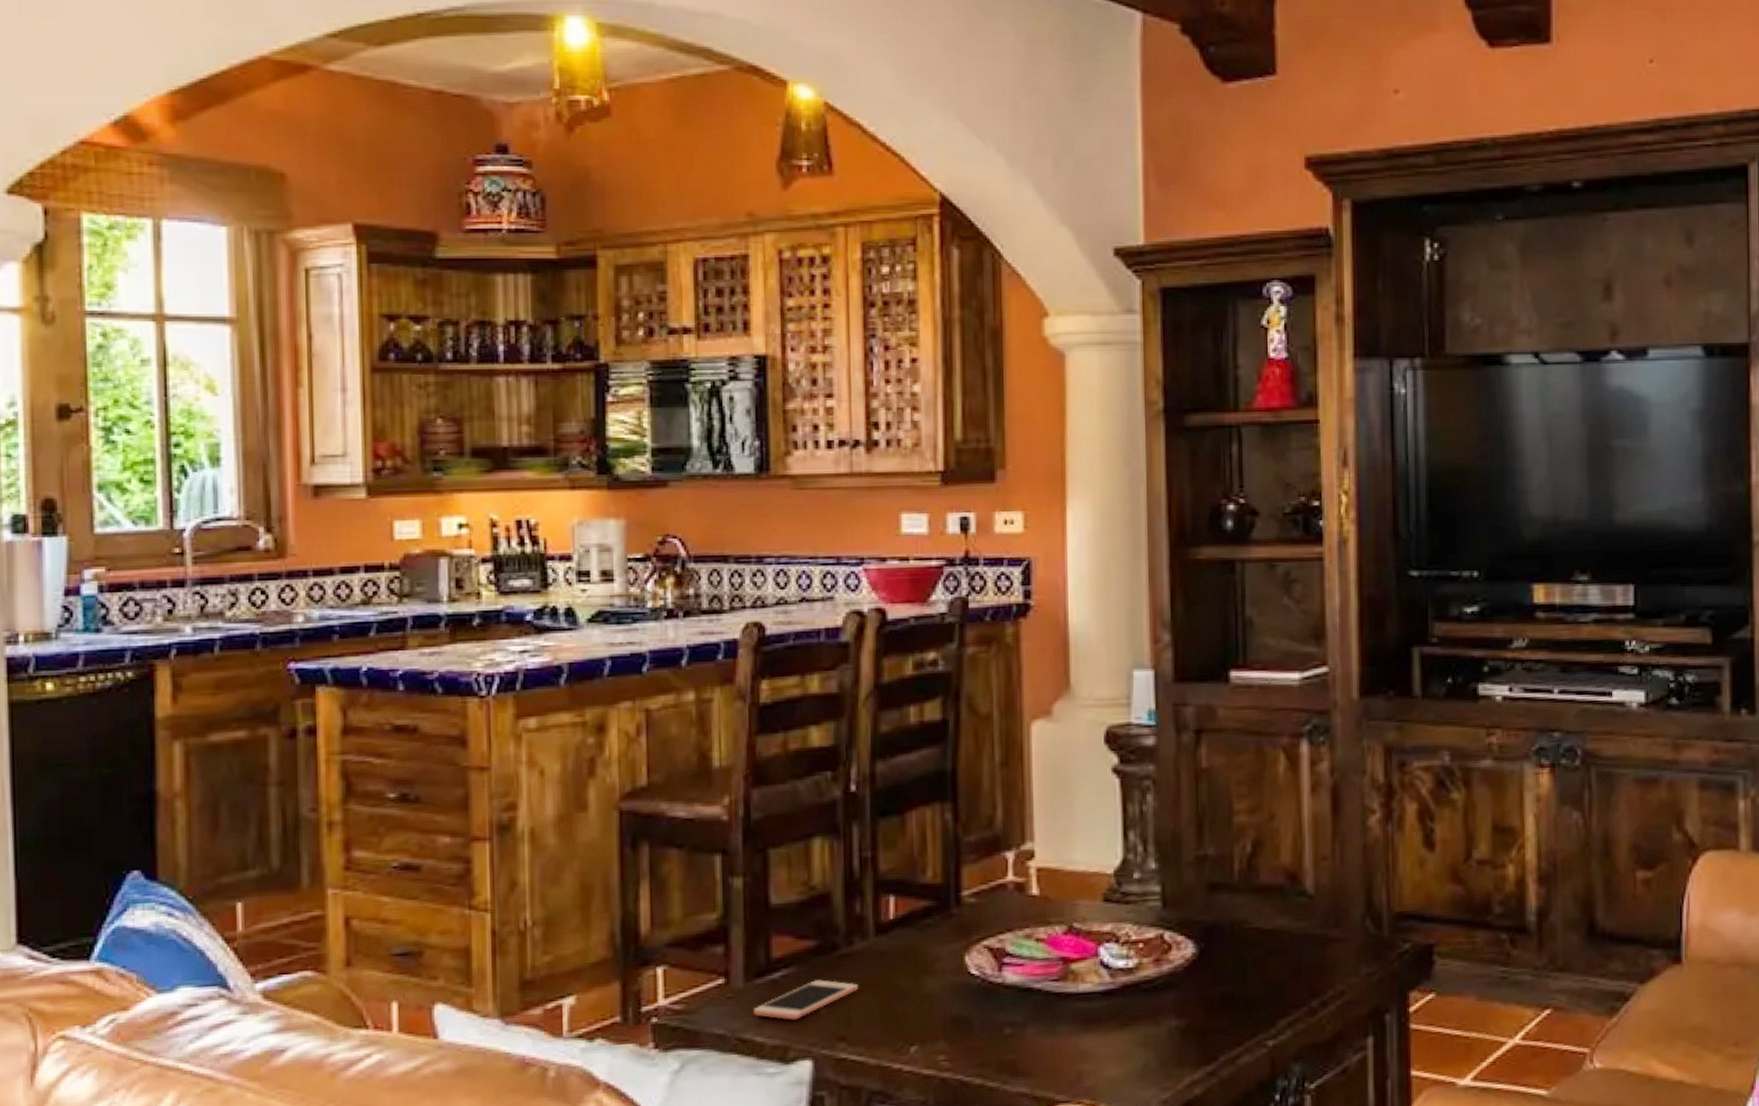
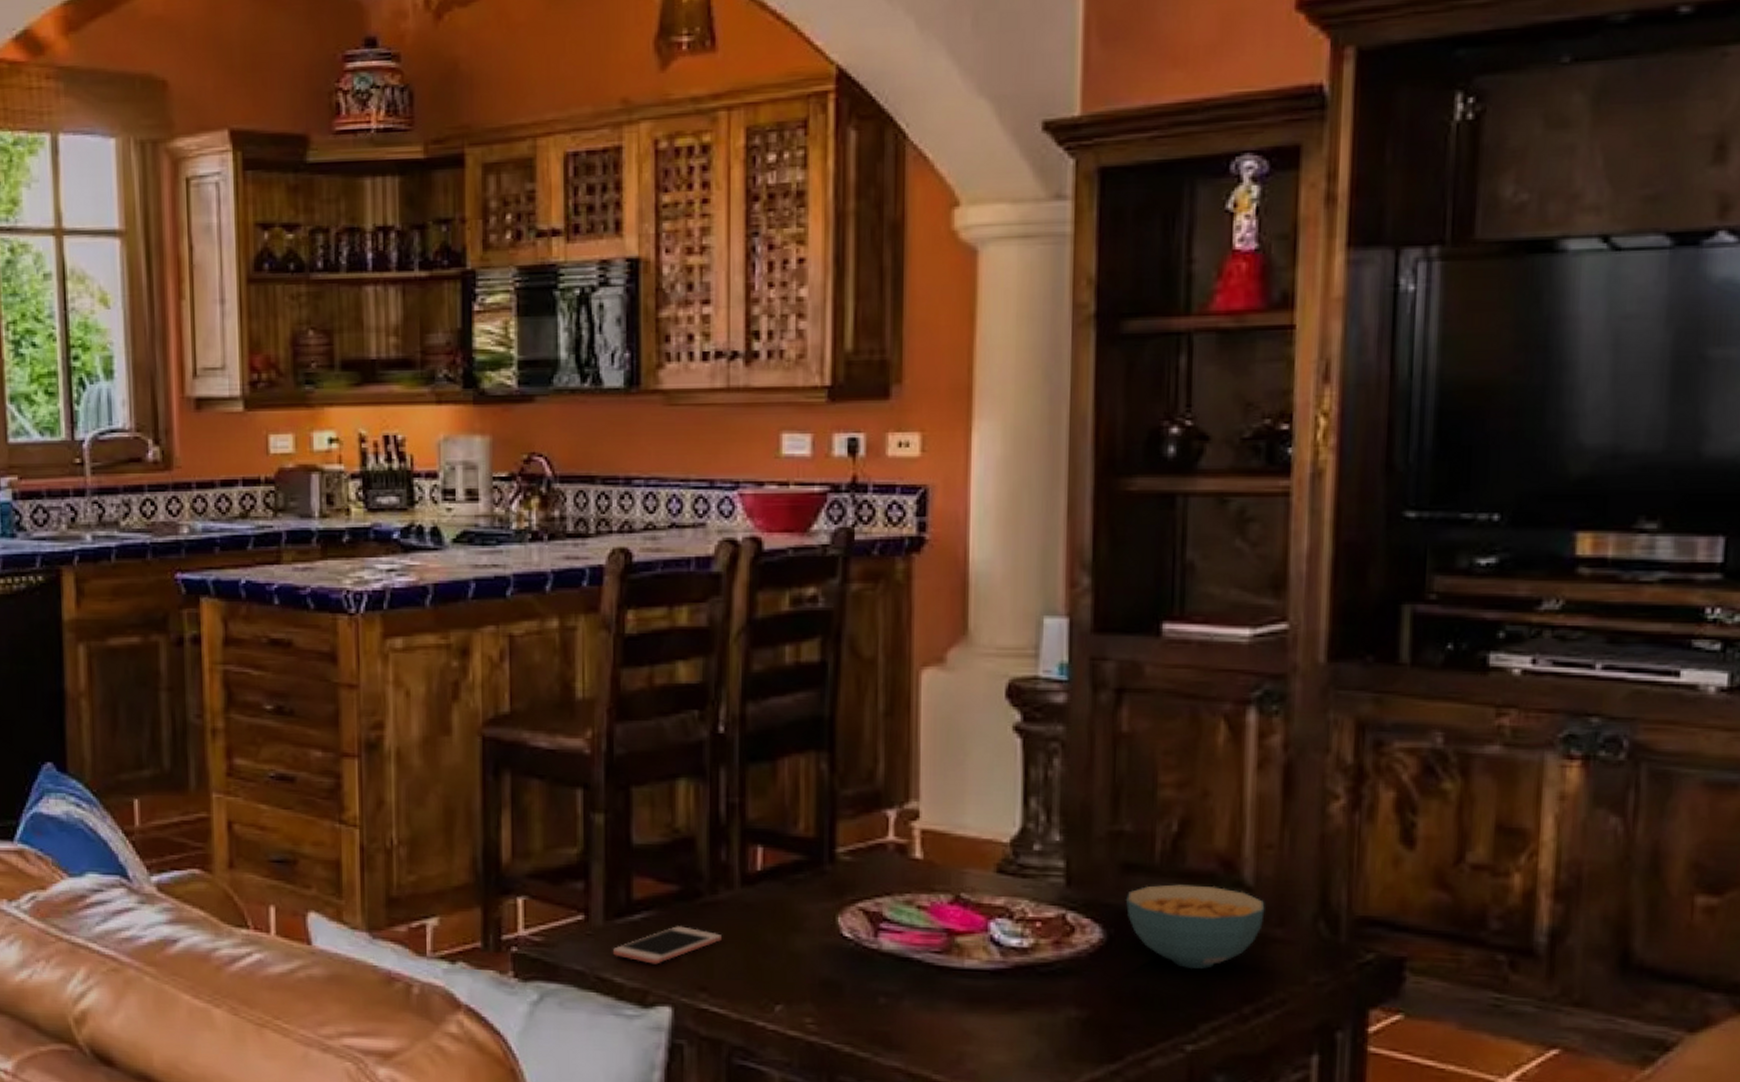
cereal bowl: none [1213,896,1324,972] -> present [1126,884,1265,969]

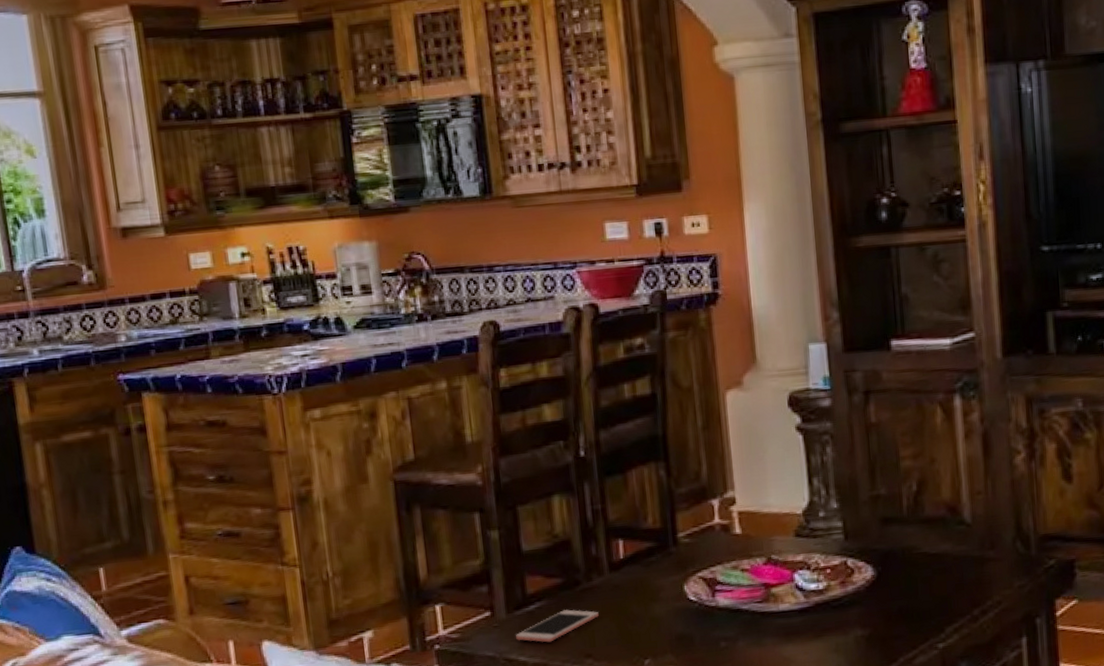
cereal bowl: present [1126,884,1265,969] -> none [887,526,981,588]

